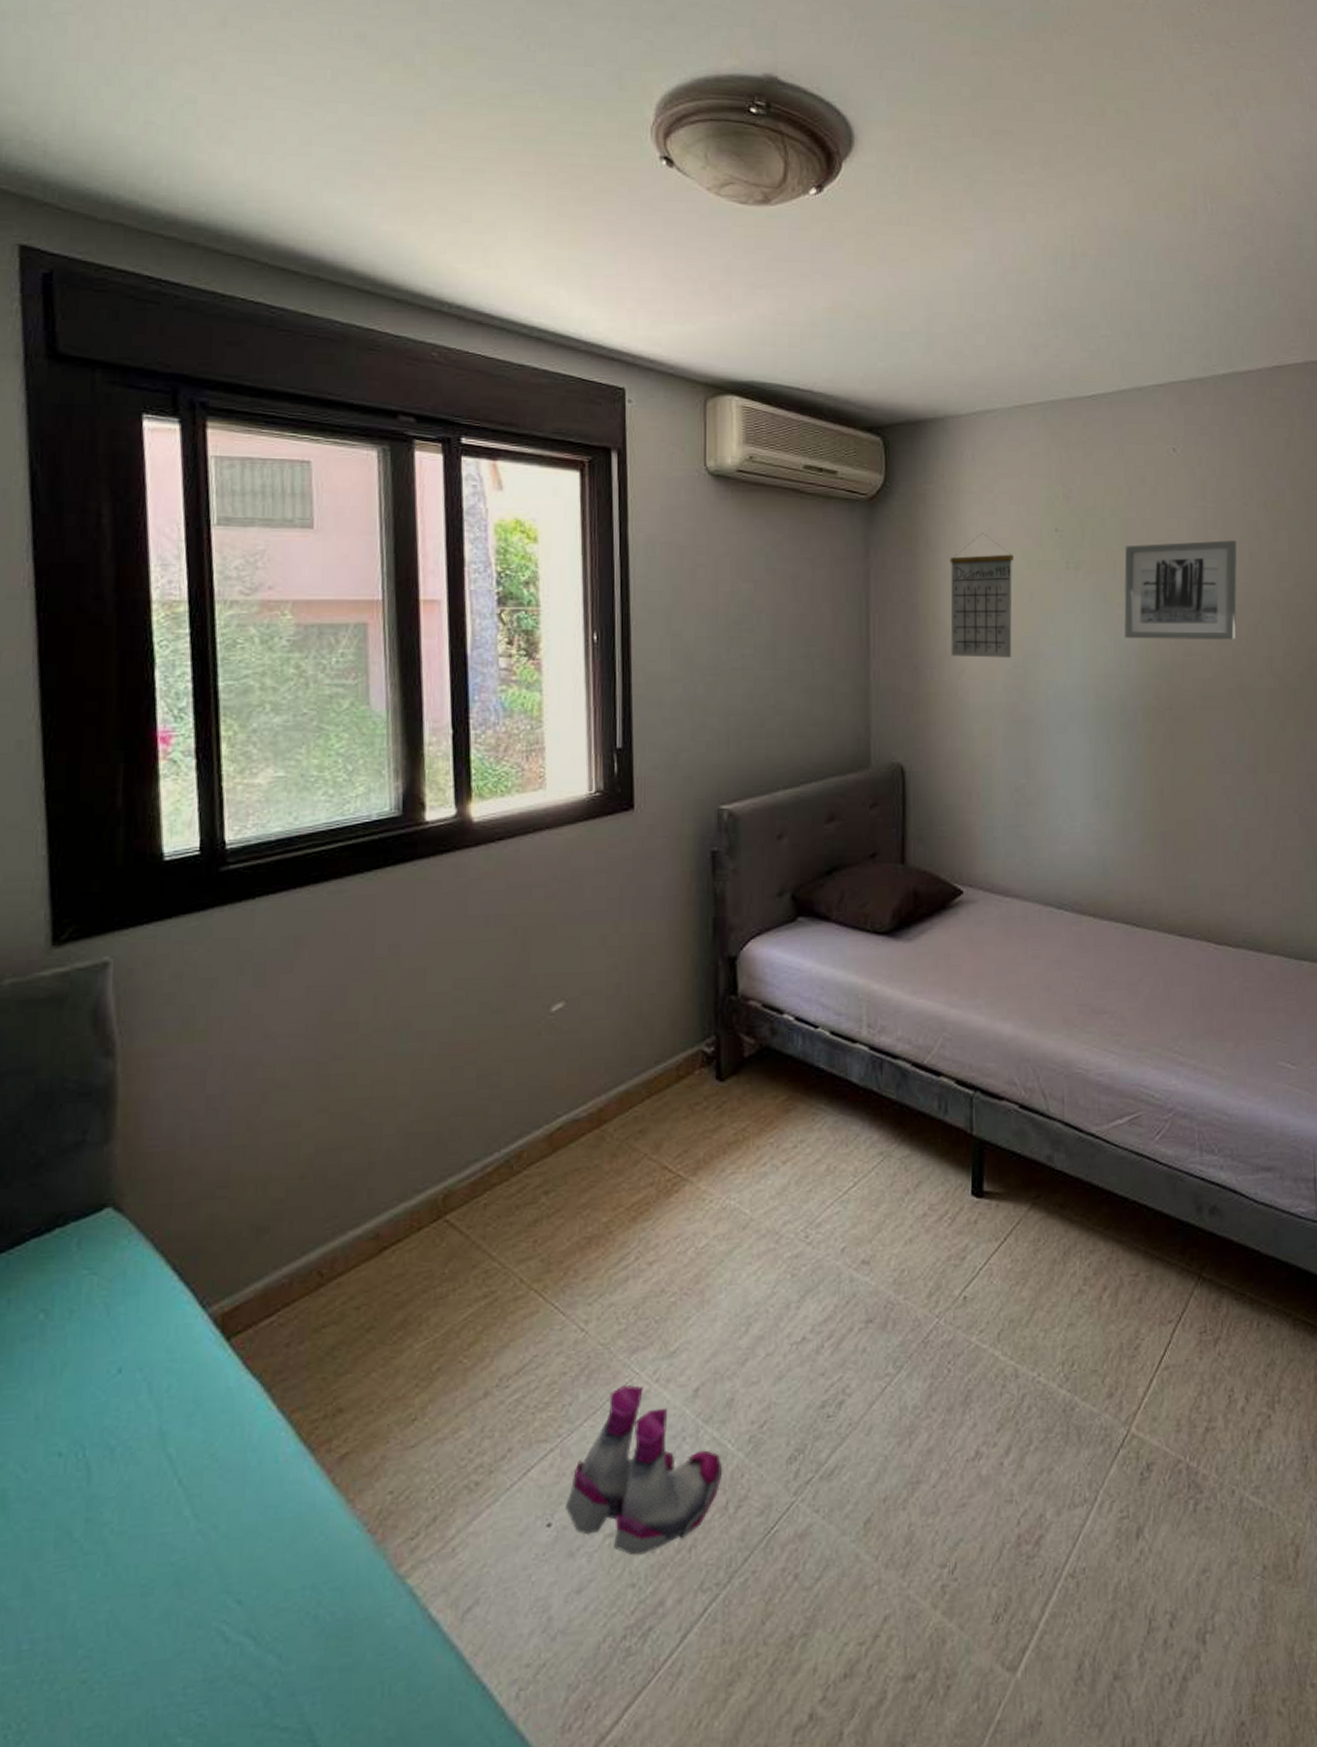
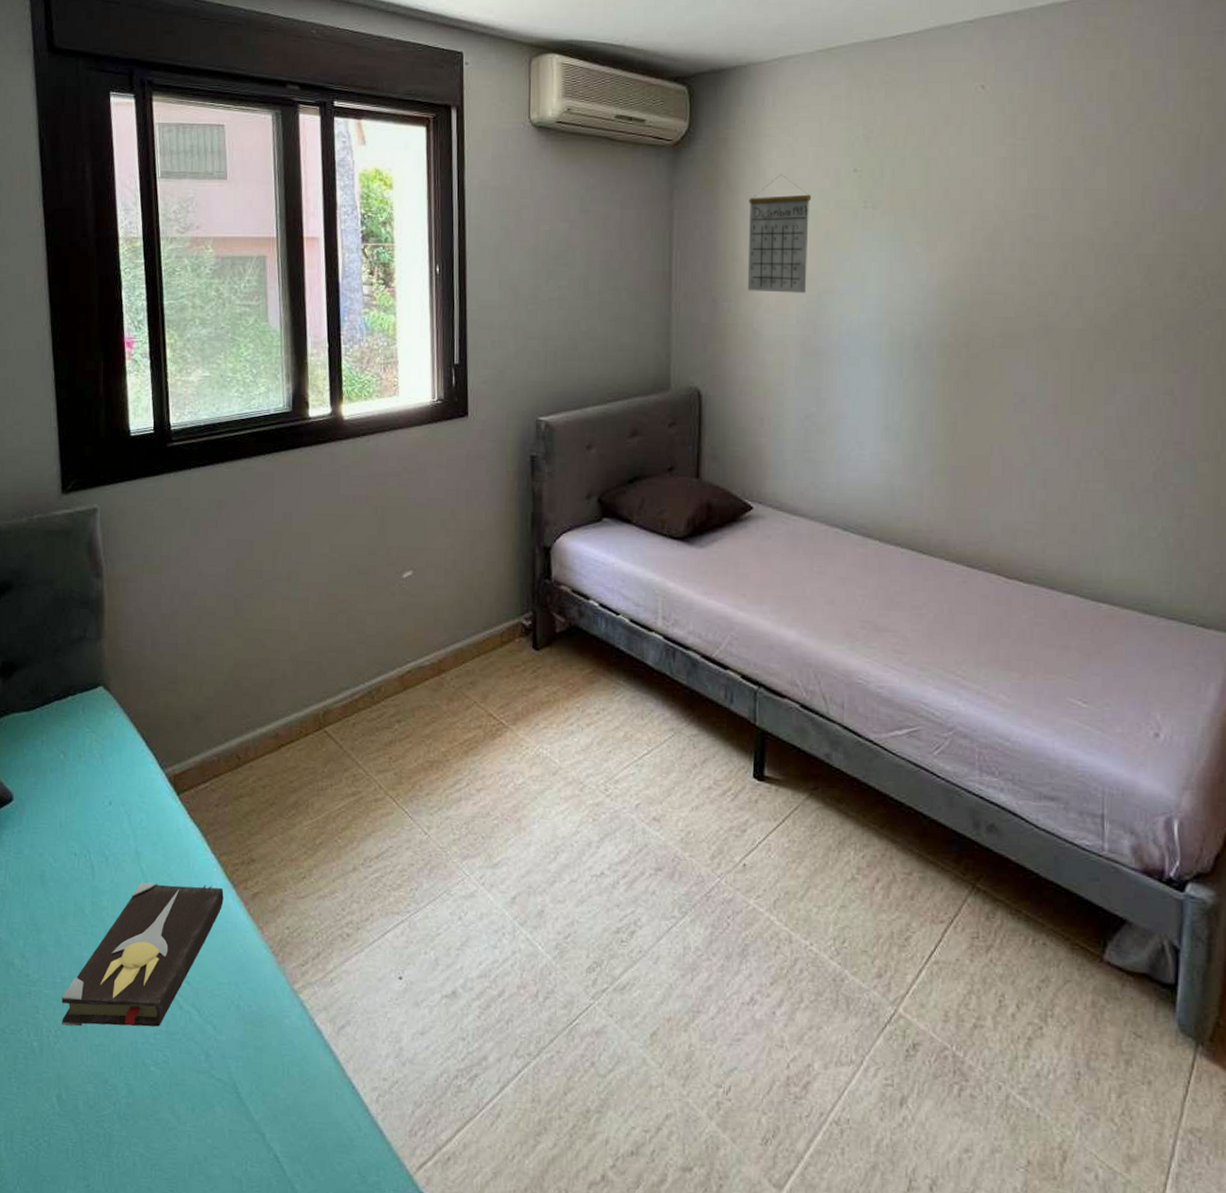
hardback book: none [29,1456,296,1714] -> present [61,882,224,1027]
boots: present [566,1384,721,1556] -> none [413,882,533,1017]
wall art: present [1124,540,1237,640] -> none [922,178,1048,280]

